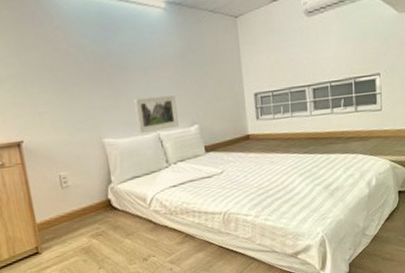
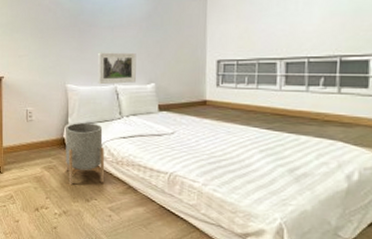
planter: none [109,176,161,249] -> present [66,122,105,186]

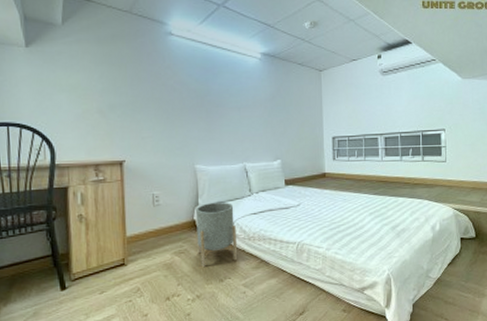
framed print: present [98,52,136,85] -> none [226,131,263,164]

